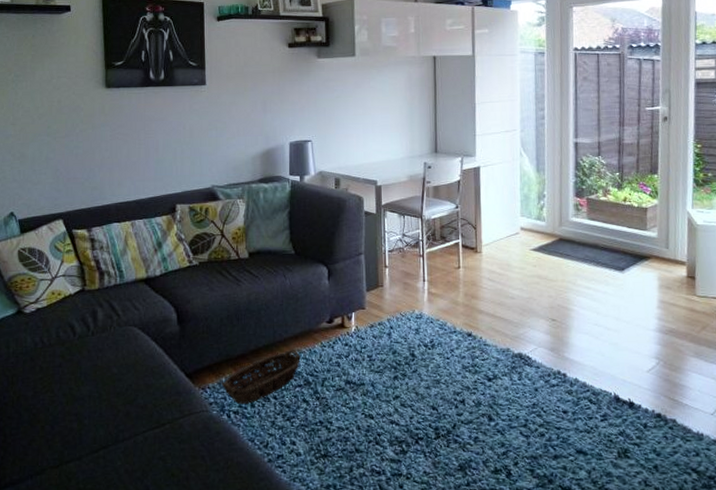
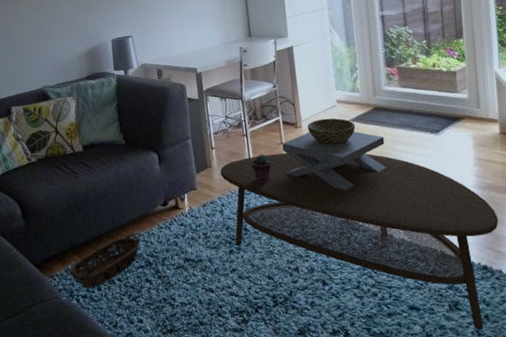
coffee table: none [392,277,677,480] -> present [220,152,499,330]
potted succulent: none [425,277,447,307] -> present [251,154,272,183]
decorative bowl: none [459,245,567,322] -> present [282,118,386,190]

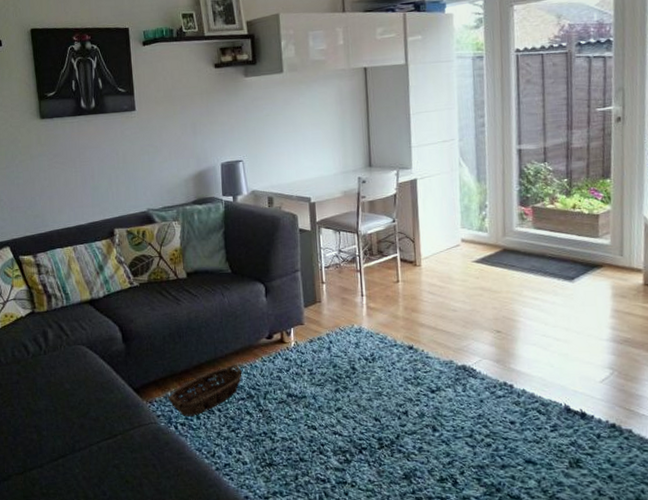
coffee table: present [220,152,499,330] -> none [330,291,633,490]
potted succulent: present [251,154,272,183] -> none [363,291,386,321]
decorative bowl: present [282,118,386,190] -> none [398,258,512,335]

